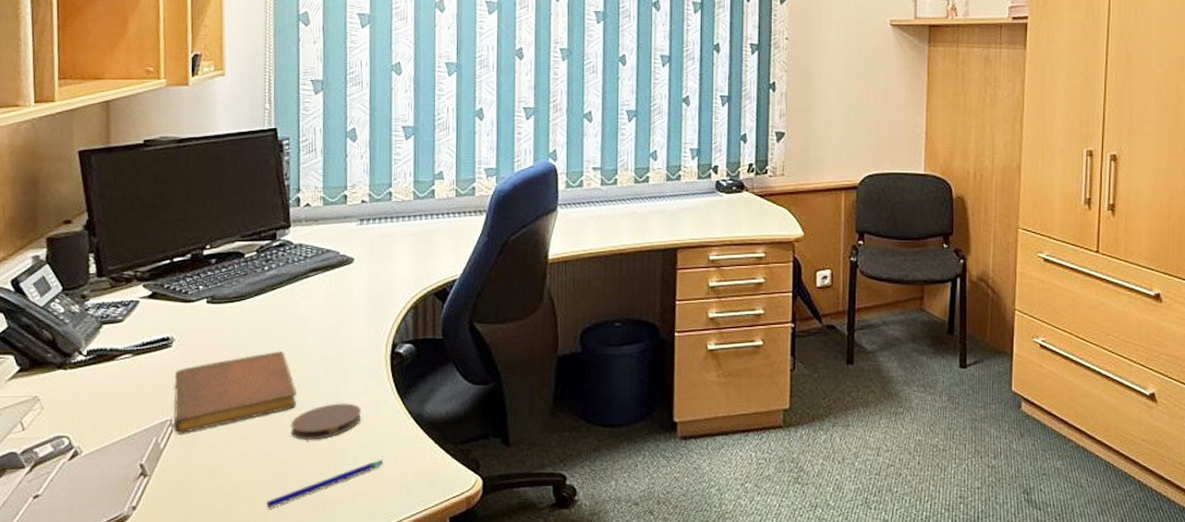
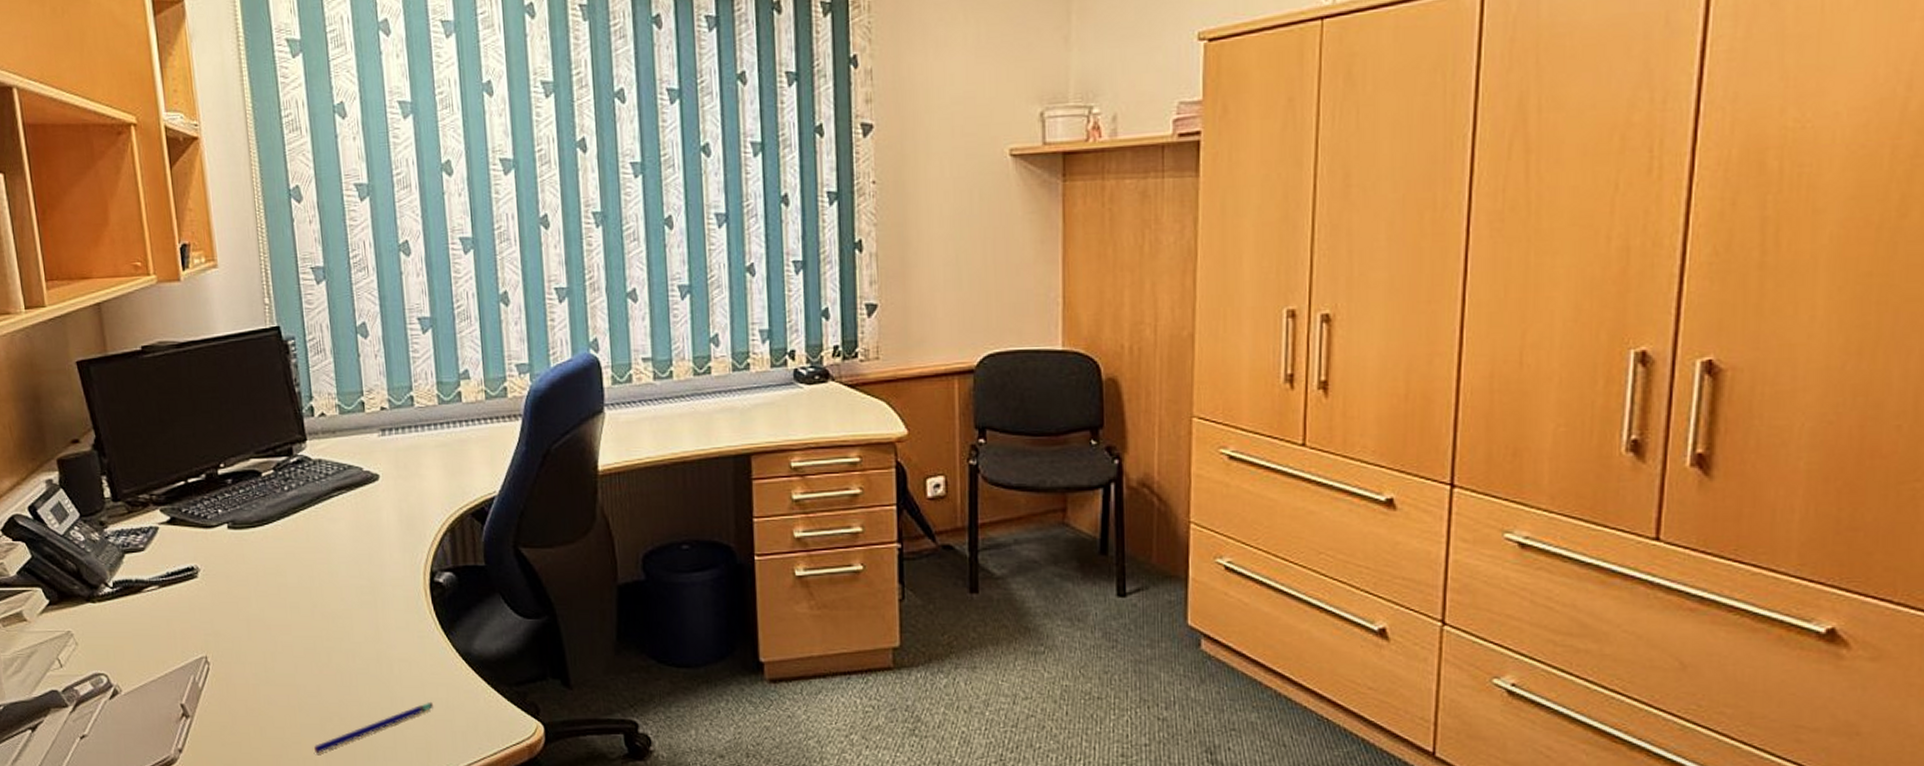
notebook: present [173,351,297,434] -> none [203,581,335,672]
coaster: present [290,403,361,440] -> none [330,639,404,680]

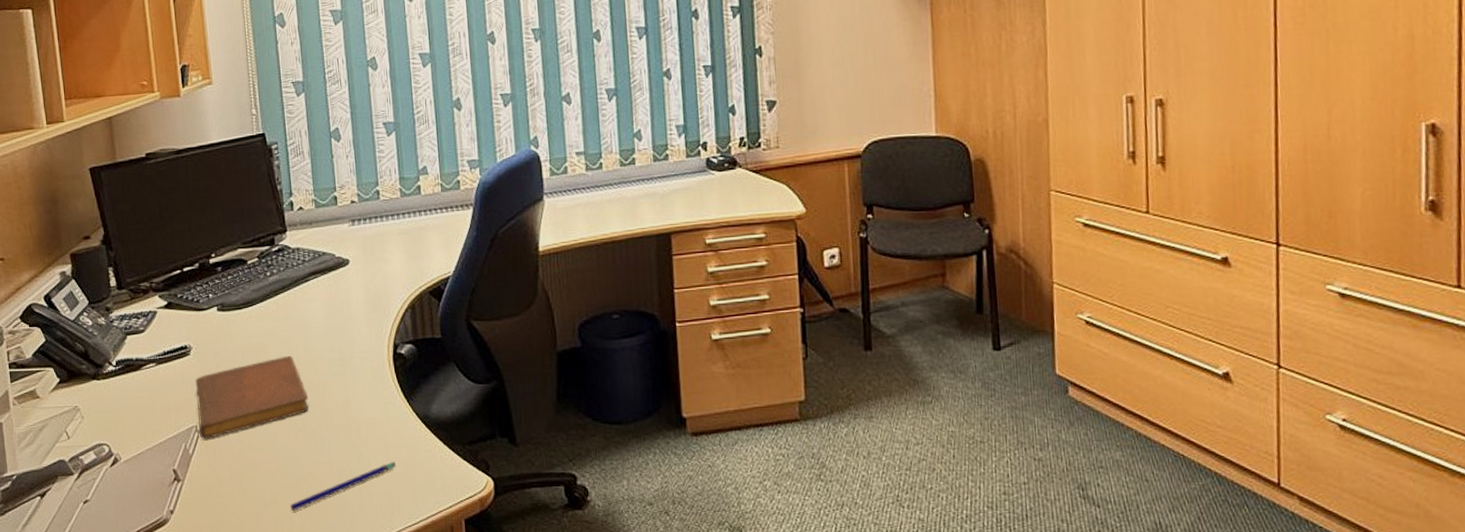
notebook: none [203,581,335,672] -> present [195,355,309,440]

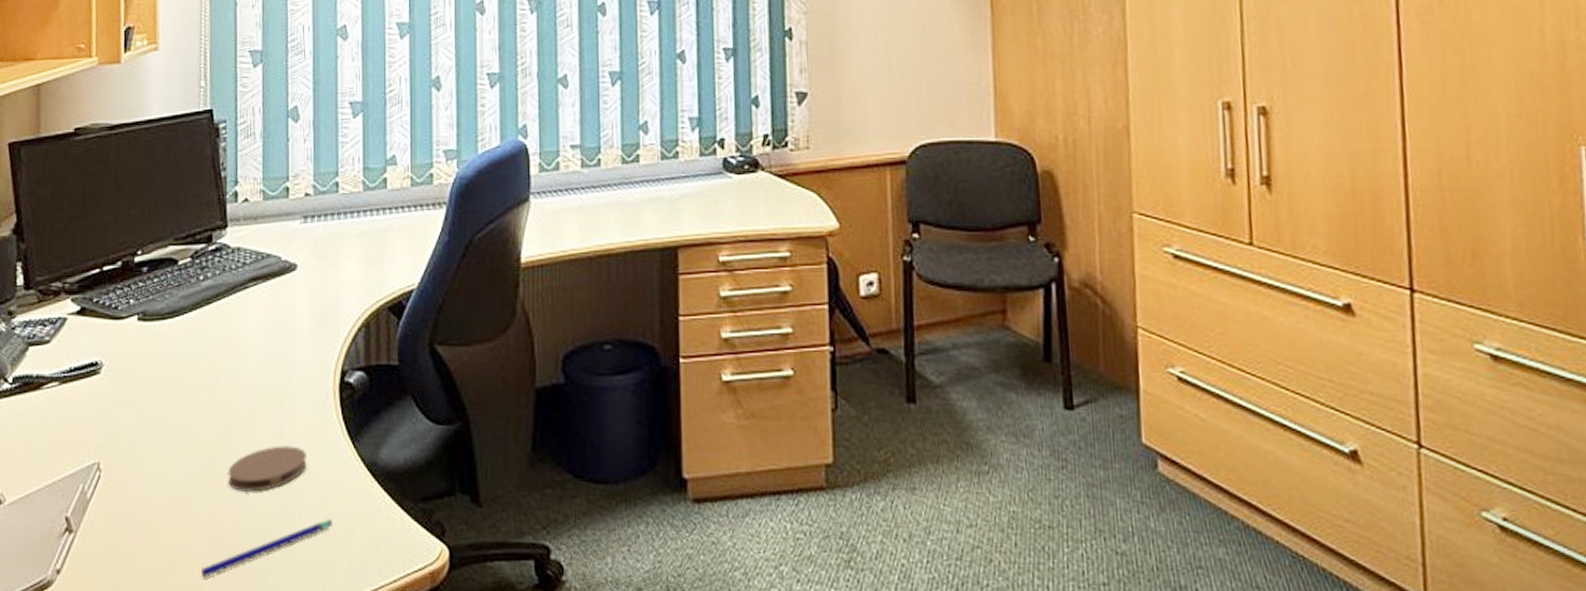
notebook: present [195,355,309,440] -> none [101,379,235,481]
coaster: none [305,406,370,443] -> present [228,445,306,492]

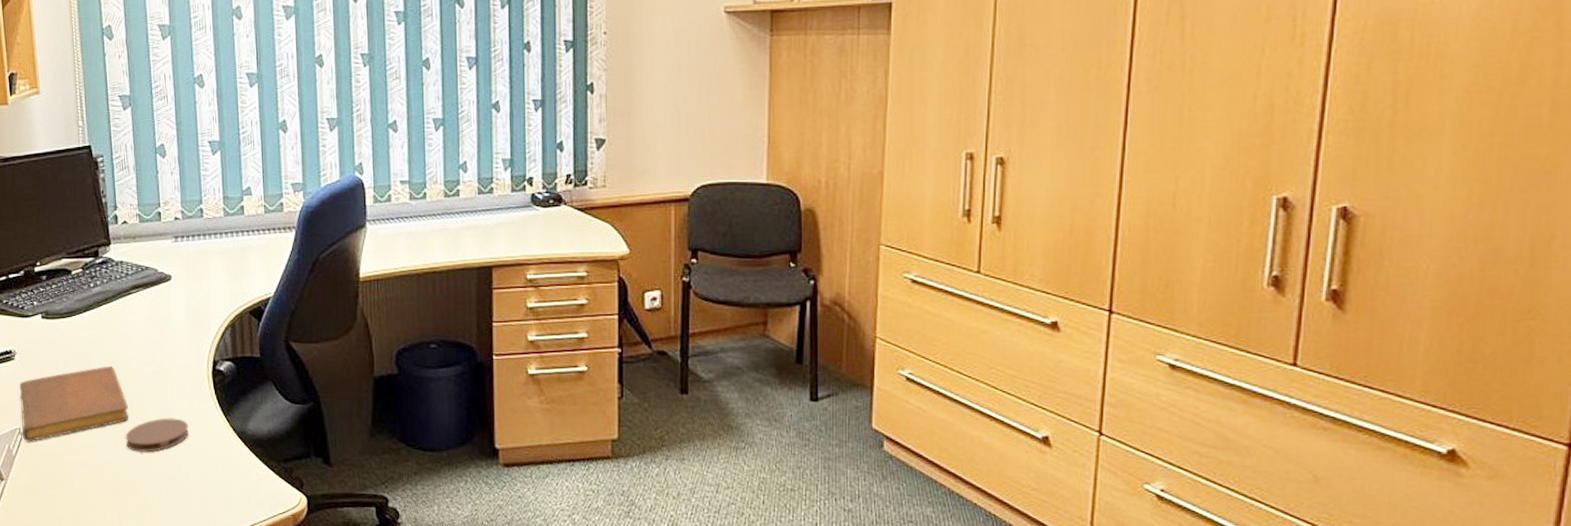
notebook: none [101,379,235,481] -> present [19,366,130,442]
pen: present [201,518,332,578] -> none [109,473,212,516]

